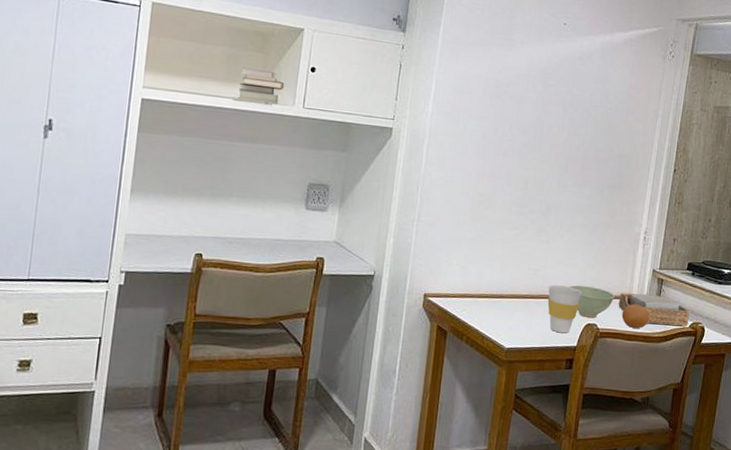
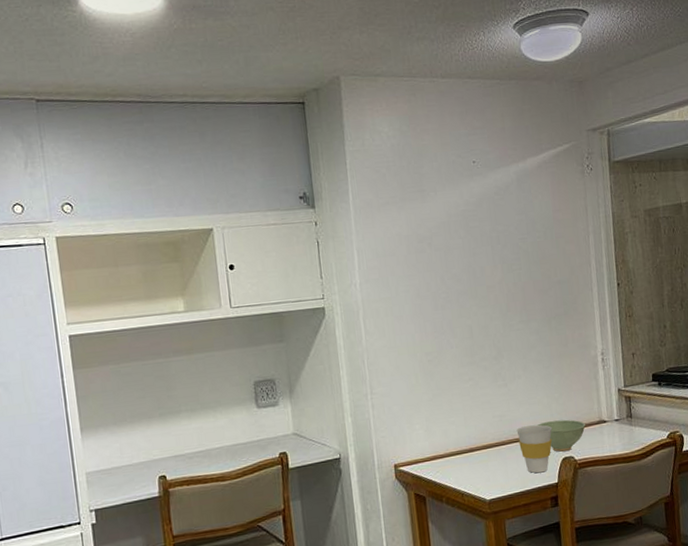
books: present [232,67,284,106] -> none [158,278,206,318]
napkin holder: present [618,293,689,327] -> none [589,413,666,444]
fruit: present [621,304,650,328] -> none [596,427,626,452]

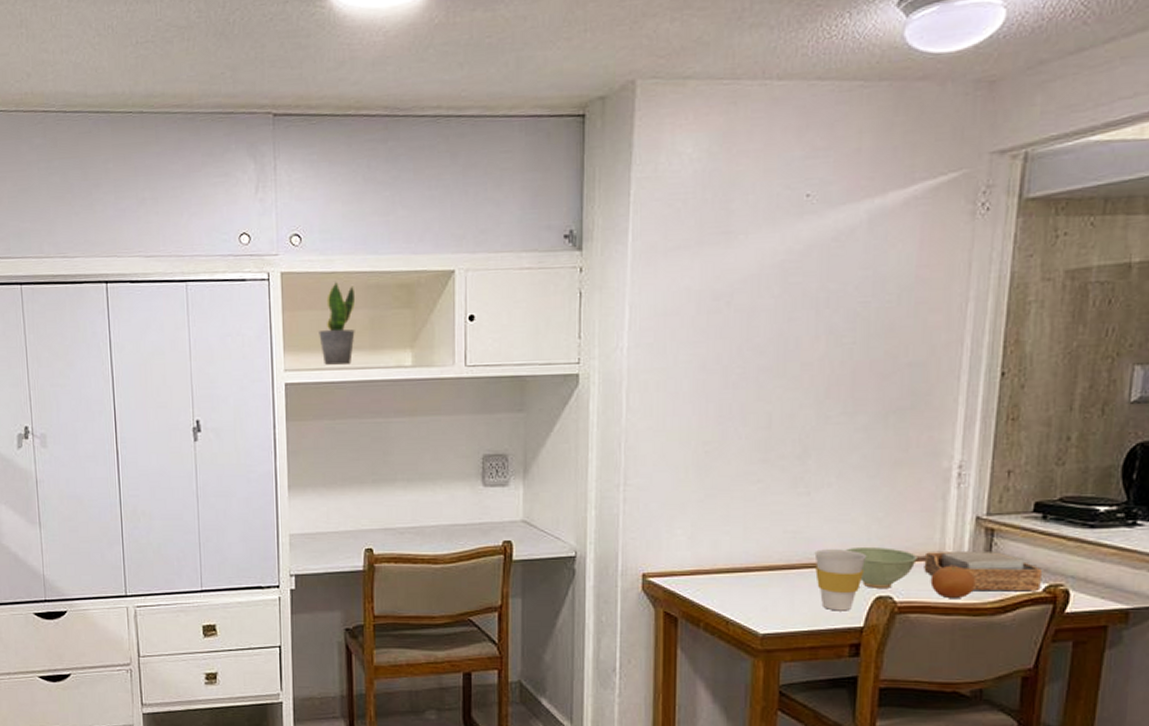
potted plant: none [96,242,131,316] -> present [319,281,356,366]
napkin holder: none [589,413,666,444] -> present [924,550,1041,592]
fruit: none [596,427,626,452] -> present [930,566,976,598]

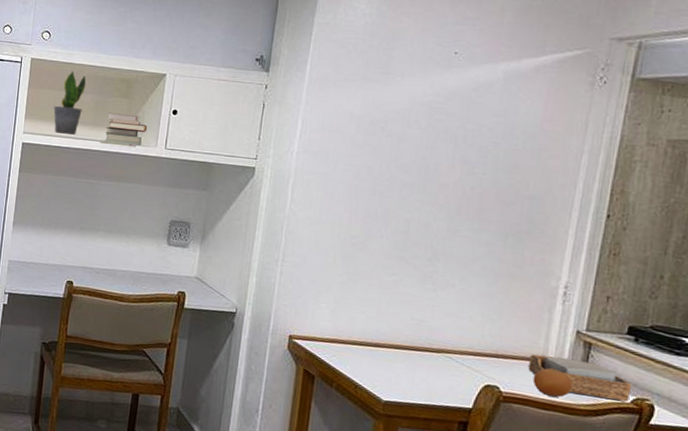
books: none [382,328,439,372] -> present [100,112,147,148]
cup: present [814,549,867,611] -> none [434,337,480,393]
bowl: present [845,548,917,588] -> none [461,340,523,379]

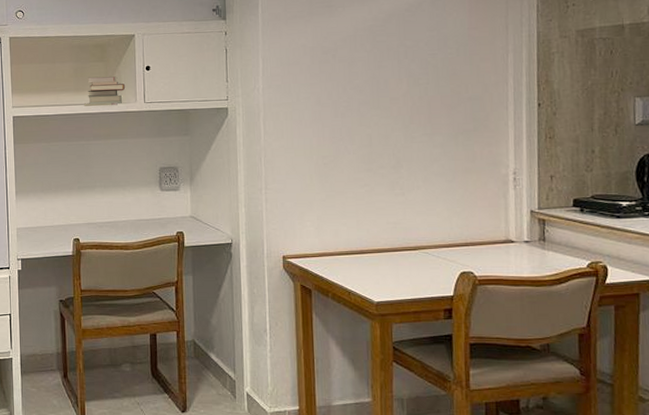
potted plant: present [54,70,86,136] -> none [37,43,64,103]
napkin holder: present [528,354,631,402] -> none [494,236,585,267]
fruit: present [532,368,573,397] -> none [501,248,536,272]

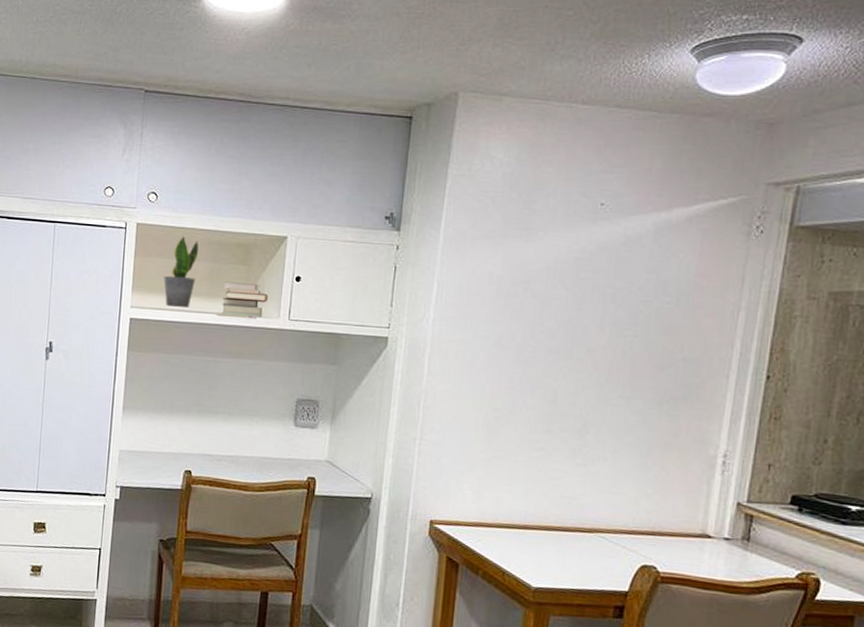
potted plant: none [37,43,64,103] -> present [164,235,199,309]

